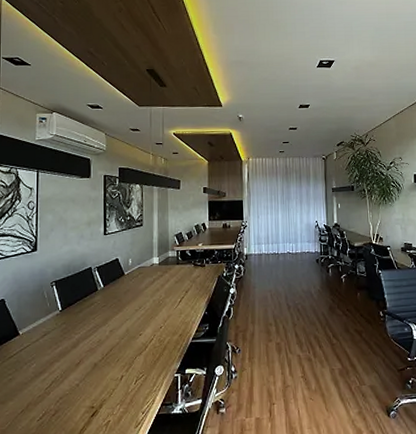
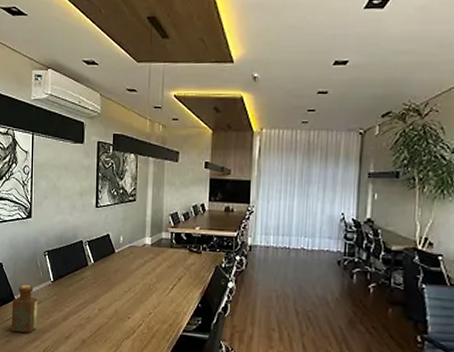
bottle: none [15,318,45,368] -> present [11,285,38,333]

